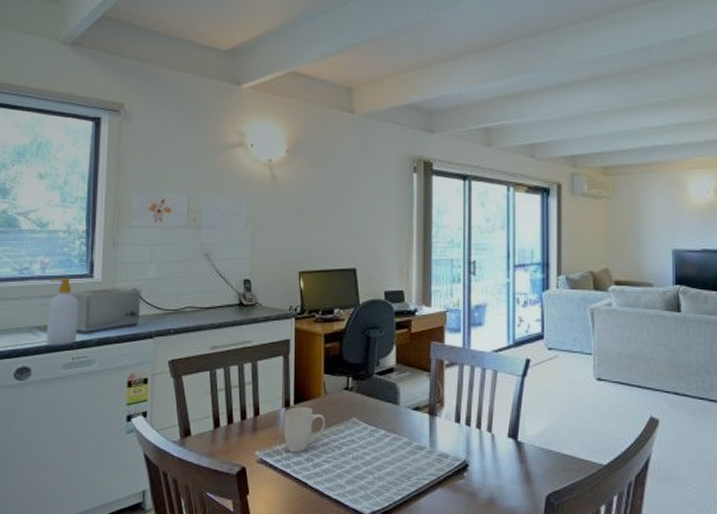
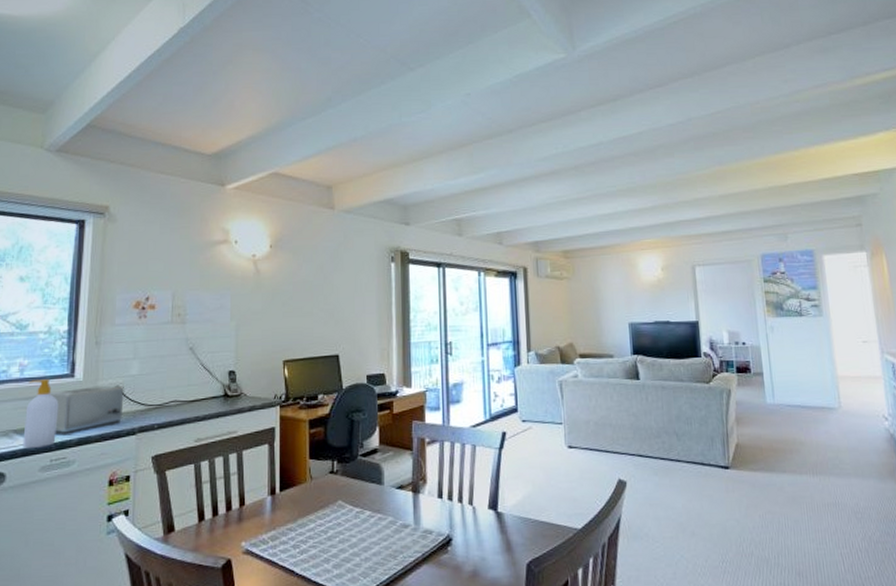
mug: present [283,407,326,453] -> none [269,494,312,541]

